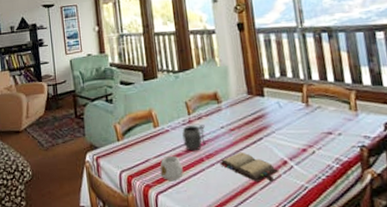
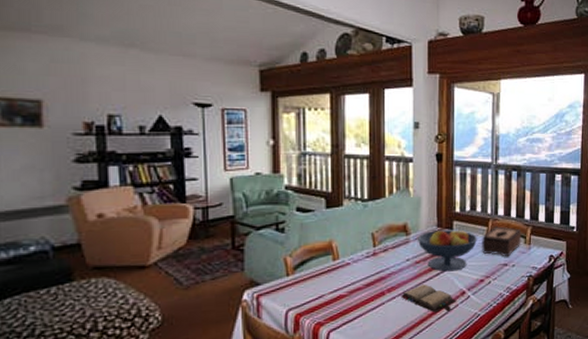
mug: present [160,155,183,180] -> none [335,290,361,317]
mug: present [182,124,206,152] -> none [365,257,390,285]
fruit bowl: none [228,95,294,140] -> present [417,228,478,272]
tissue box: none [297,92,346,125] -> present [482,226,522,257]

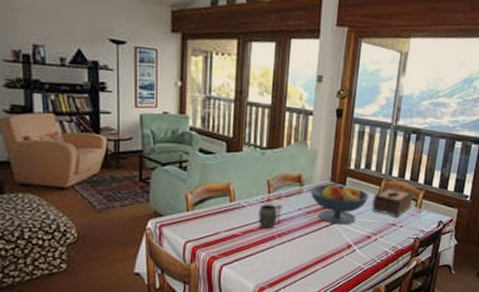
mug: none [365,257,390,285] -> present [258,203,283,229]
hardback book: present [401,284,457,313] -> none [290,233,343,262]

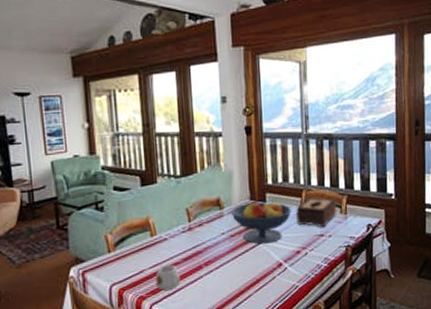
mug: none [229,230,253,254] -> present [155,264,180,290]
mug: present [258,203,283,229] -> none [181,231,205,260]

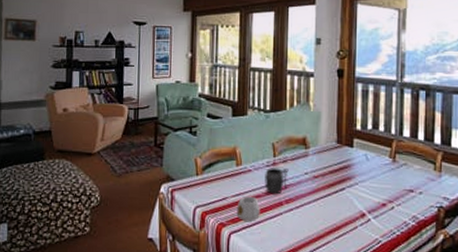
mug: none [181,231,205,260] -> present [265,166,289,195]
fruit bowl: present [230,200,292,245] -> none [316,146,381,191]
tissue box: present [296,197,337,228] -> none [384,148,430,183]

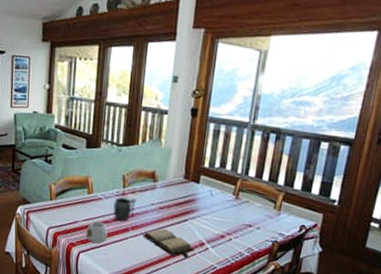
hardback book: none [298,200,356,233] -> present [143,228,195,258]

